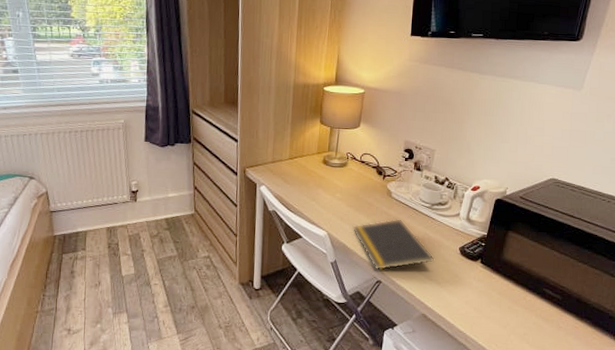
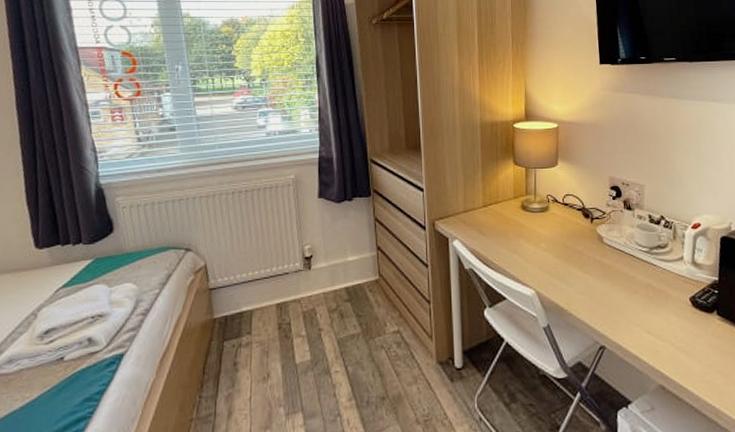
notepad: present [352,219,435,271] -> none [563,268,664,333]

